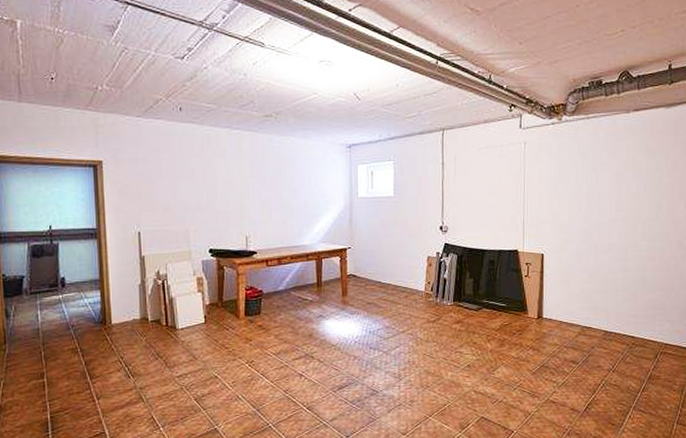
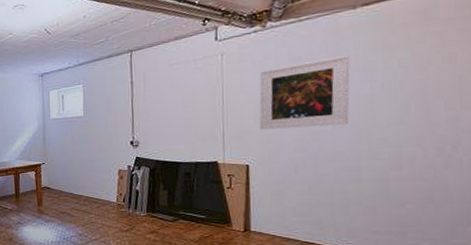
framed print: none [554,155,623,220] -> present [259,55,350,130]

